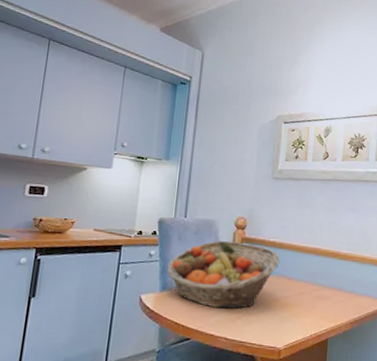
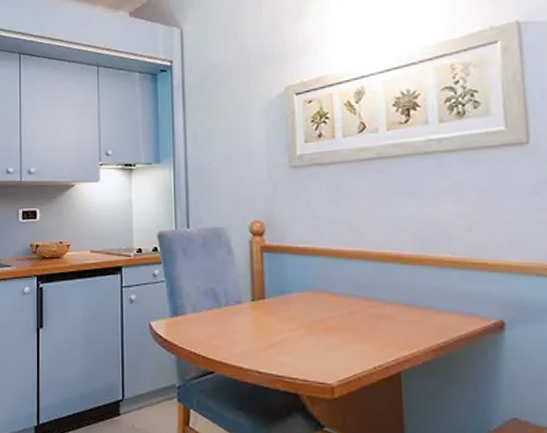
fruit basket: present [166,240,280,309] -> none [175,251,316,335]

